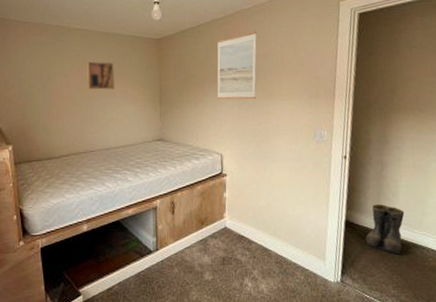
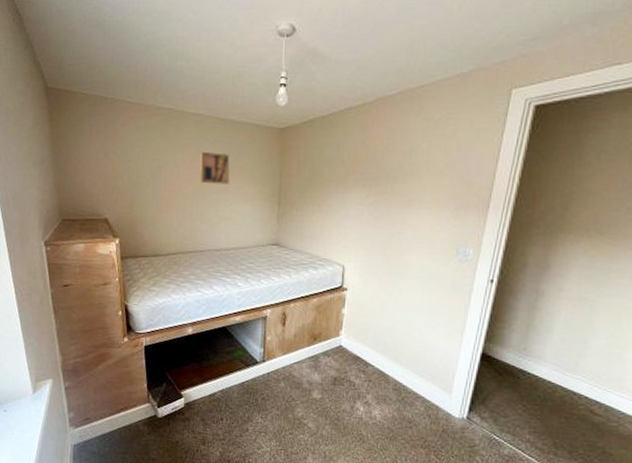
wall art: present [217,31,257,100] -> none [344,123,401,206]
boots: present [366,204,405,254] -> none [504,338,557,397]

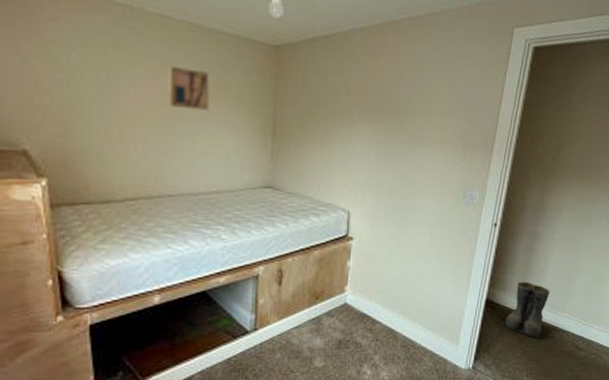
boots: none [504,338,557,397] -> present [505,281,550,338]

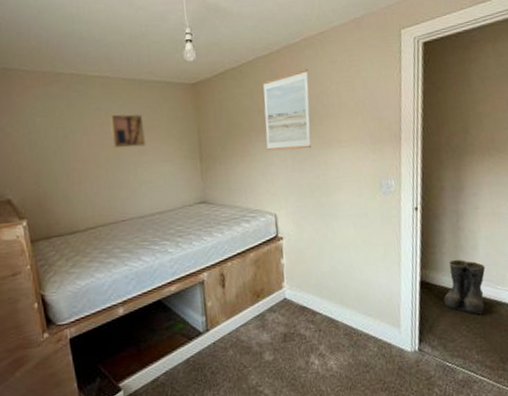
wall art: none [349,52,410,144] -> present [263,68,311,151]

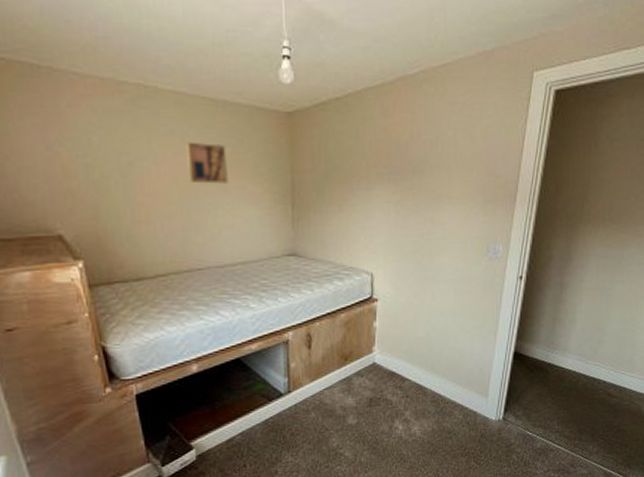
wall art: present [263,68,311,151] -> none [368,107,425,203]
boots: present [444,259,486,315] -> none [534,332,580,388]

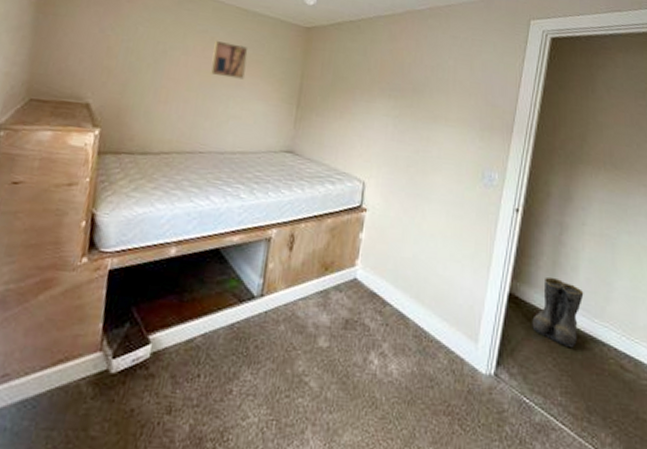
boots: none [534,332,580,388] -> present [532,276,584,349]

